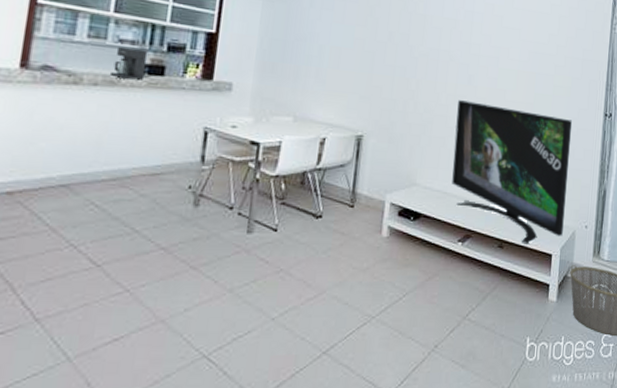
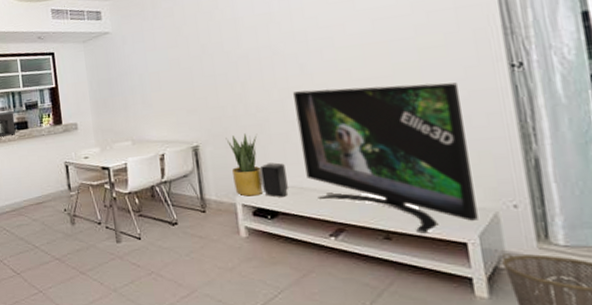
planter: none [387,131,420,196] -> present [225,133,264,197]
speaker: none [412,164,437,201] -> present [259,162,289,198]

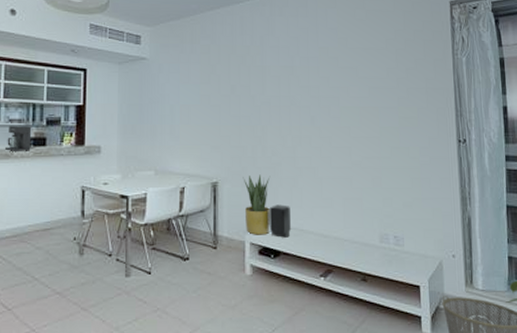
television: present [293,82,478,234] -> none [304,141,429,277]

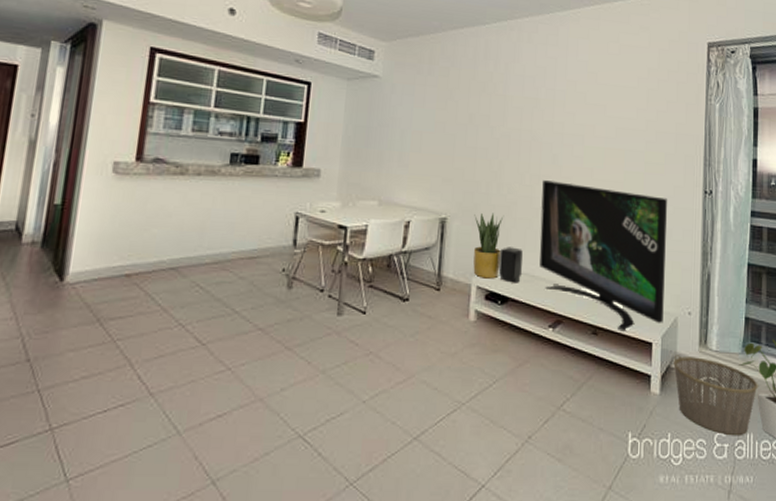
coffee maker: present [4,125,32,153] -> none [210,138,244,170]
television: none [304,141,429,277] -> present [539,180,667,331]

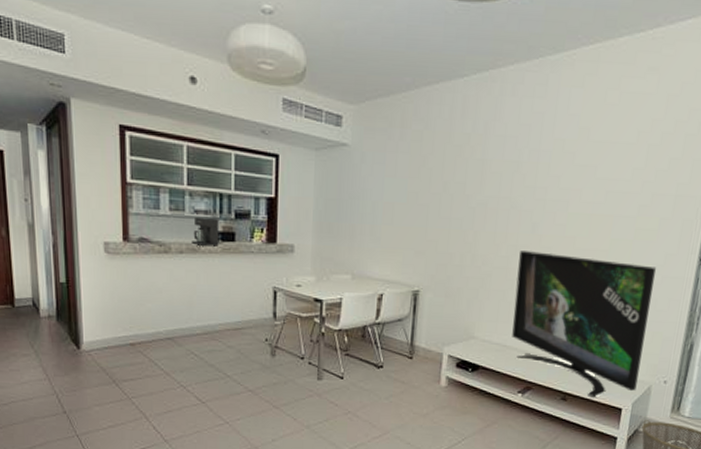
coffee maker: none [210,138,244,170] -> present [191,216,220,247]
planter: present [473,213,504,279] -> none [445,285,478,348]
speaker: present [498,247,523,285] -> none [470,318,496,354]

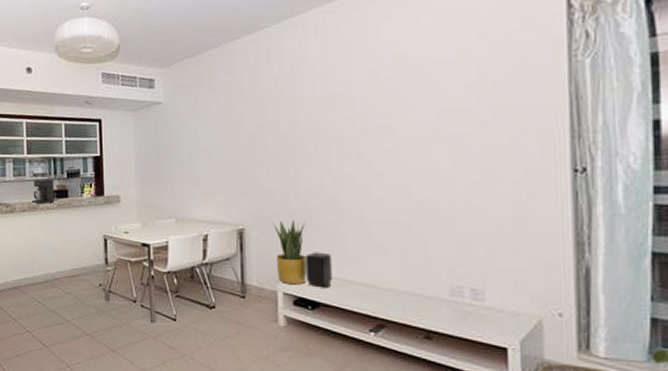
planter: none [445,285,478,348] -> present [273,220,307,285]
speaker: none [470,318,496,354] -> present [304,252,332,289]
television: present [512,251,656,398] -> none [348,180,522,336]

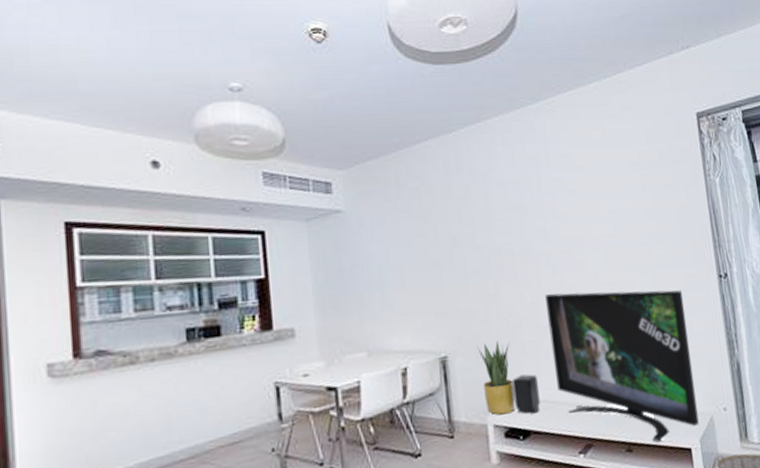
coffee maker: present [31,178,55,205] -> none [164,312,202,350]
television: none [348,180,522,336] -> present [545,290,699,442]

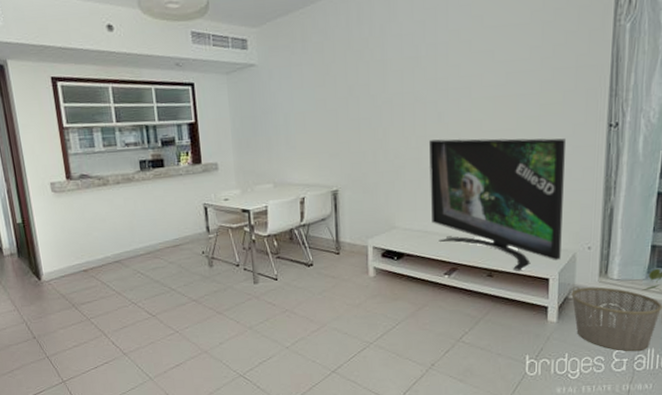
planter: present [477,341,516,415] -> none [364,179,393,239]
speaker: present [511,374,541,415] -> none [391,208,414,241]

